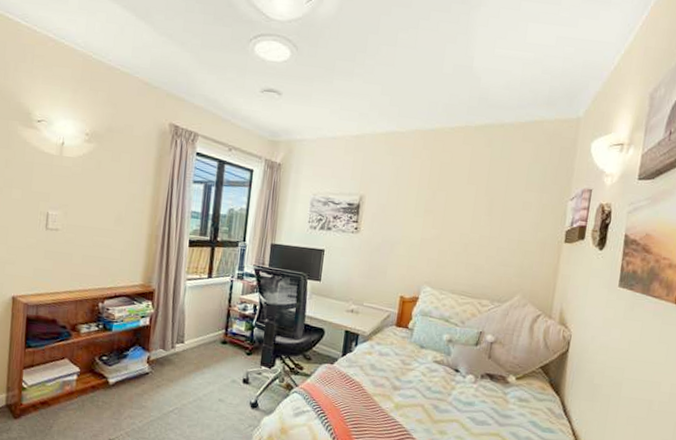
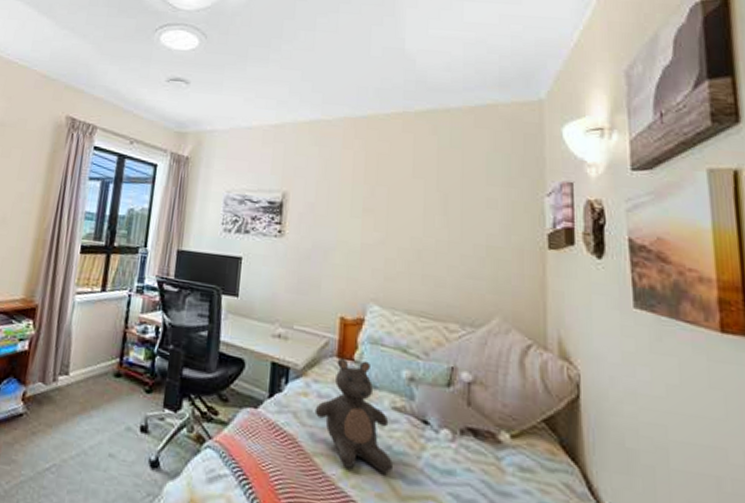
teddy bear: none [376,326,431,406] -> present [314,357,392,474]

